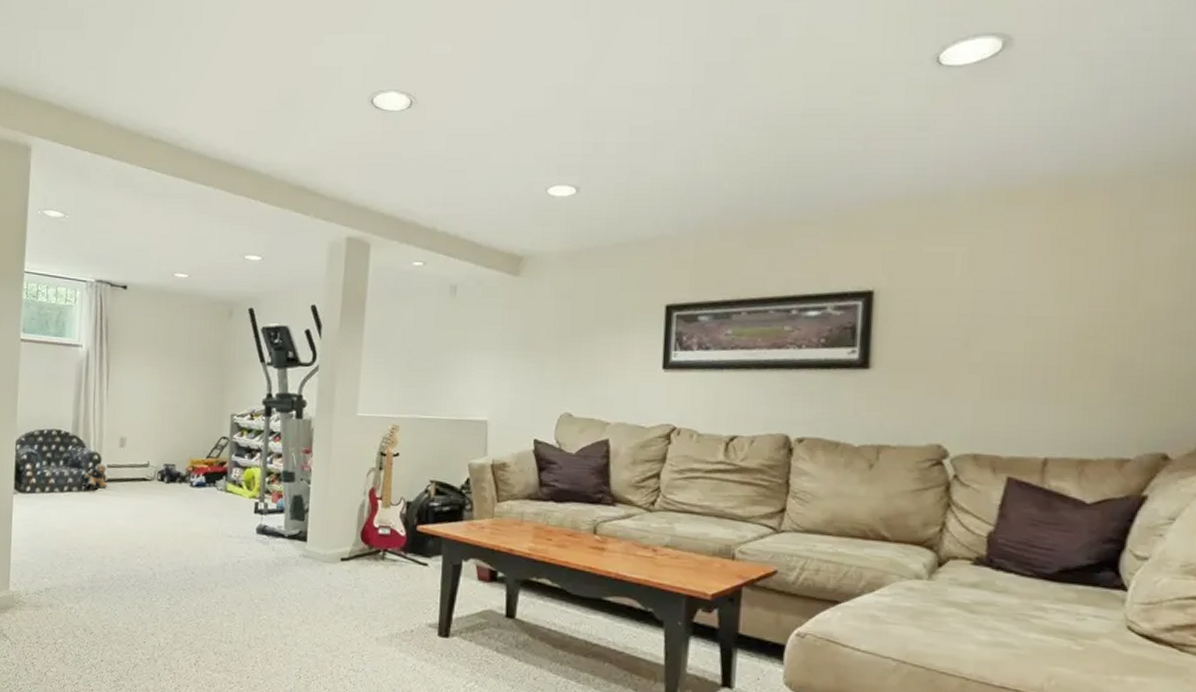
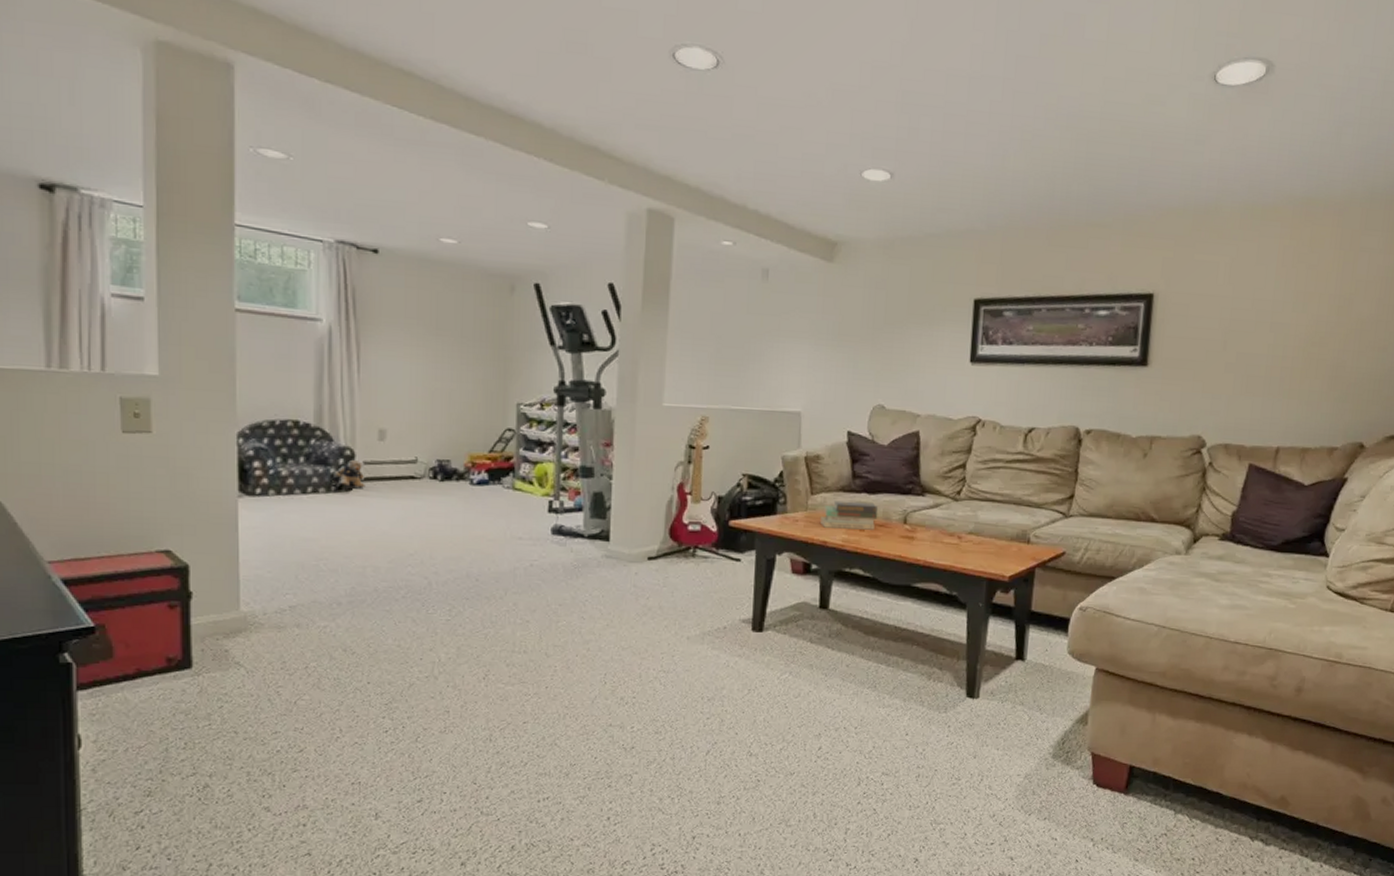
books: none [505,508,566,540] -> present [819,500,878,530]

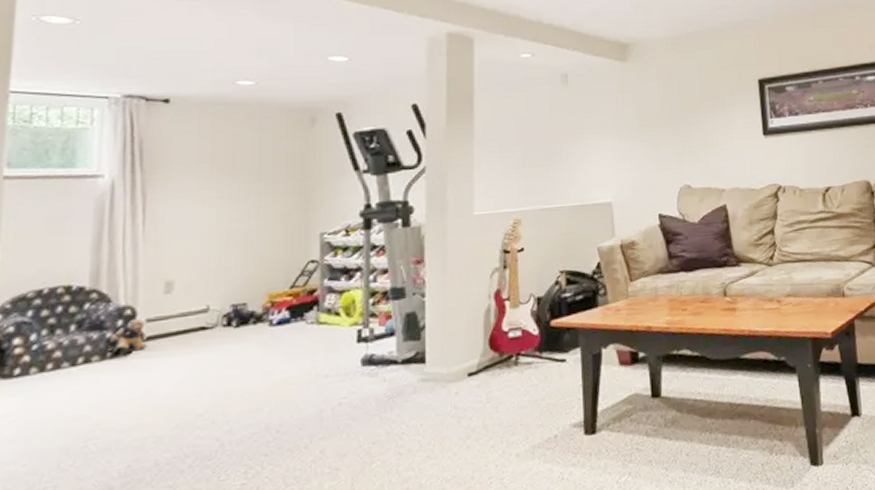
books: present [819,500,878,530] -> none [641,280,698,313]

